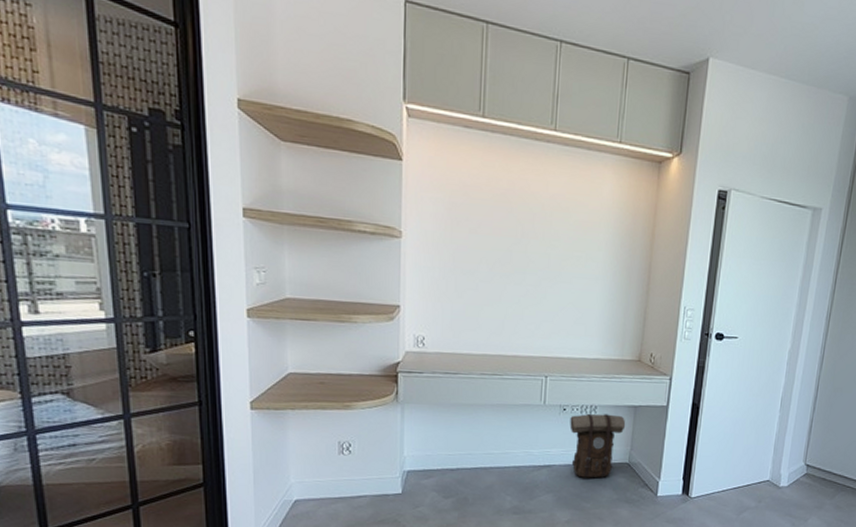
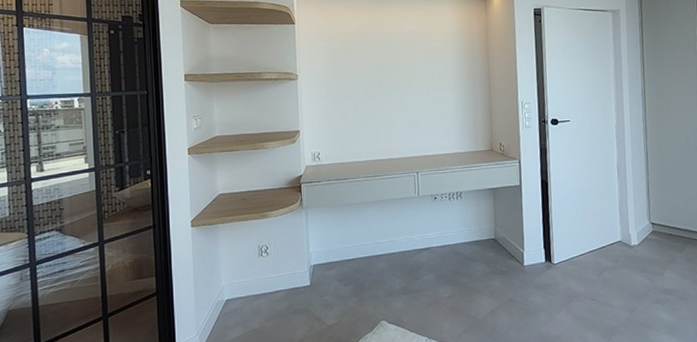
backpack: present [570,413,626,478] -> none [441,198,488,256]

